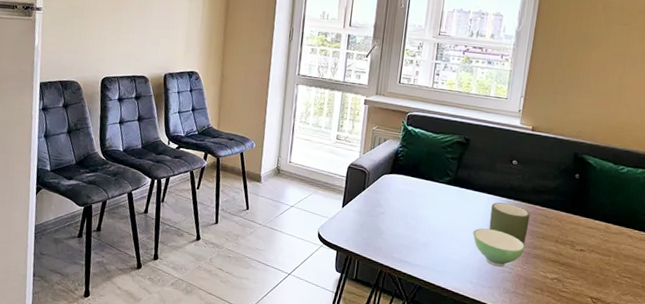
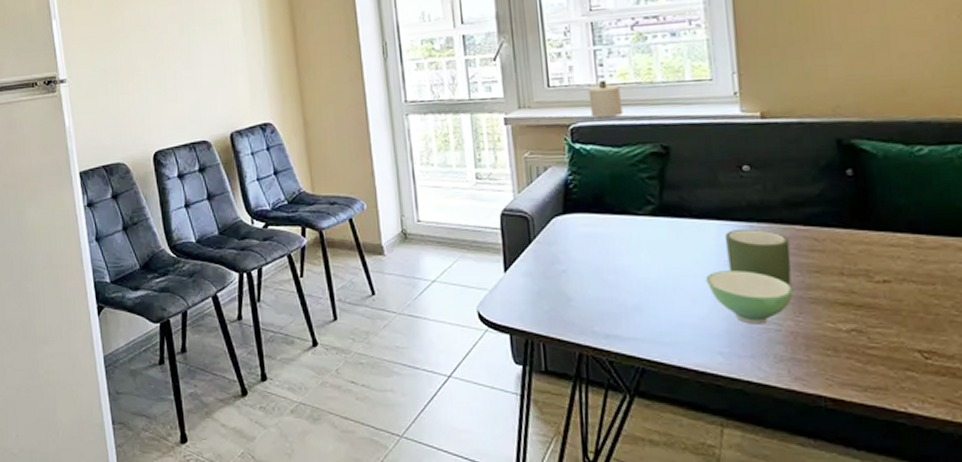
candle: none [424,86,447,112] -> present [588,81,623,117]

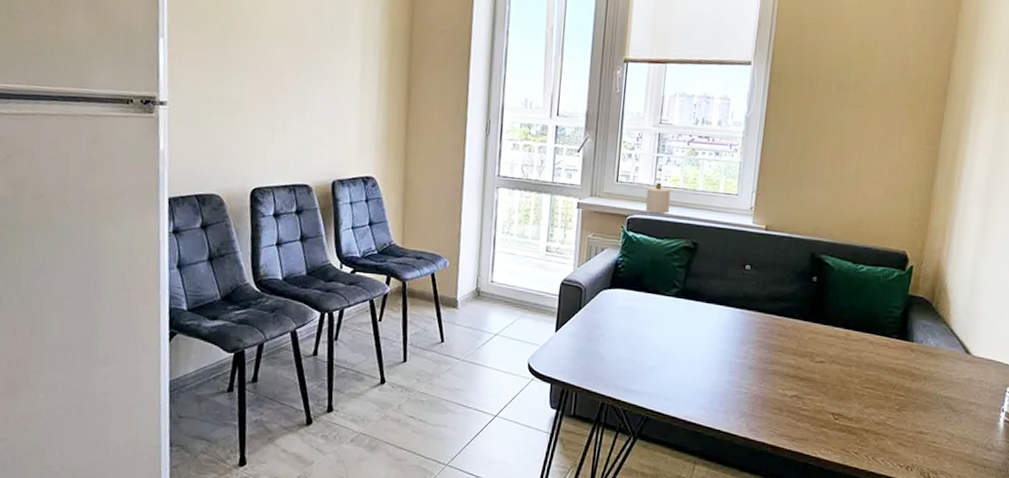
bowl: present [705,270,794,325] -> none [704,344,763,388]
mug: present [726,228,792,285] -> none [722,313,766,360]

